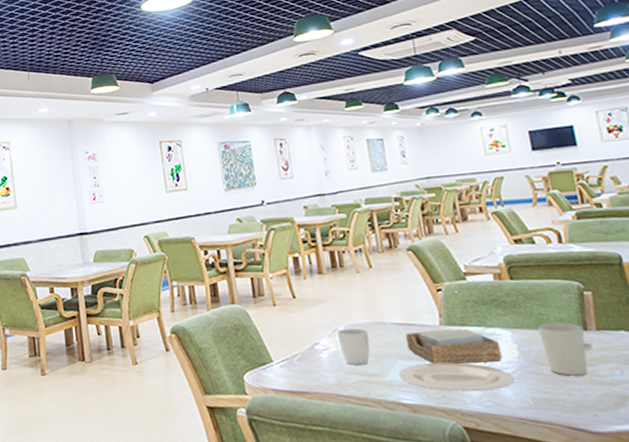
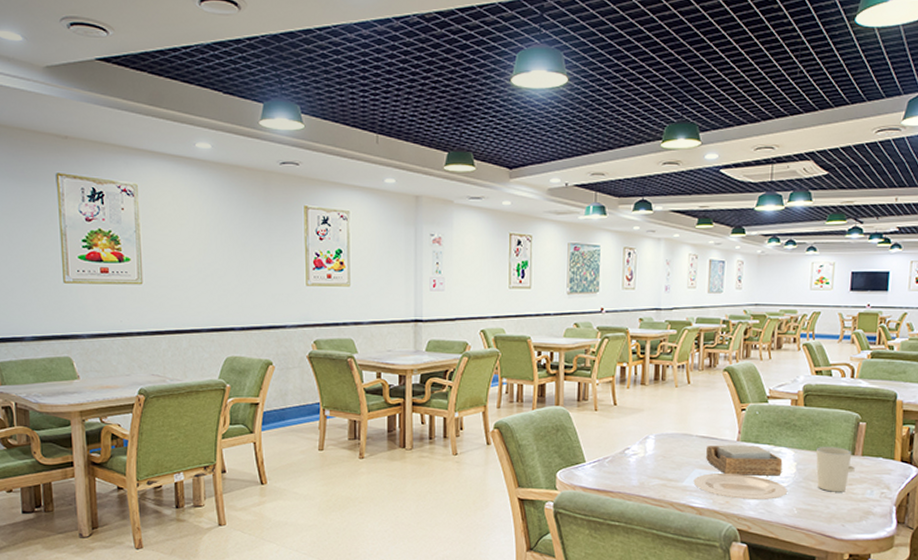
cup: present [336,328,370,366] -> none [647,437,675,471]

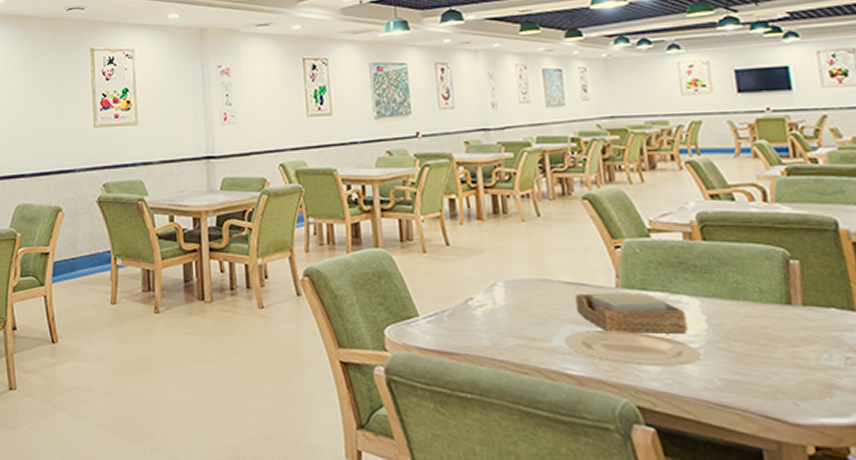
cup: present [816,446,855,492] -> none [733,292,797,357]

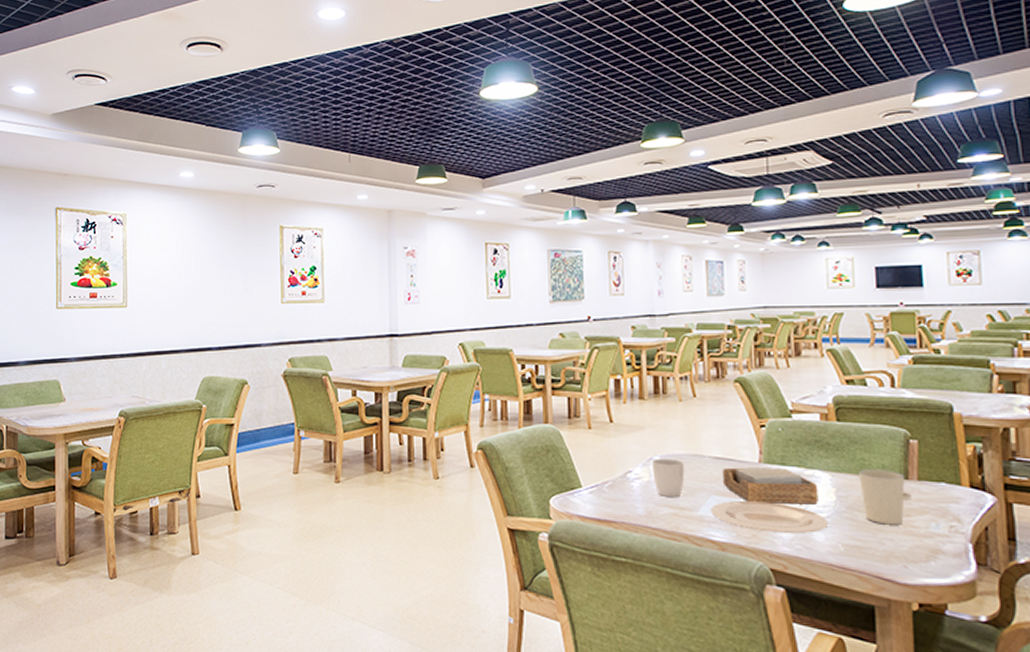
cup: none [494,284,533,327] -> present [651,458,685,498]
cup: none [733,292,797,357] -> present [859,468,911,525]

